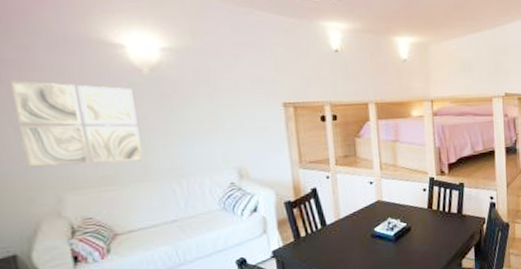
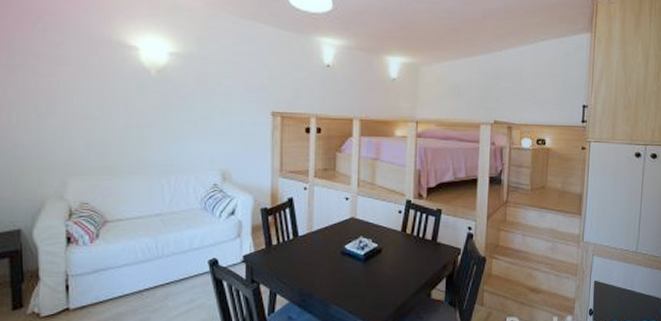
wall art: present [10,80,144,168] -> none [41,73,140,155]

